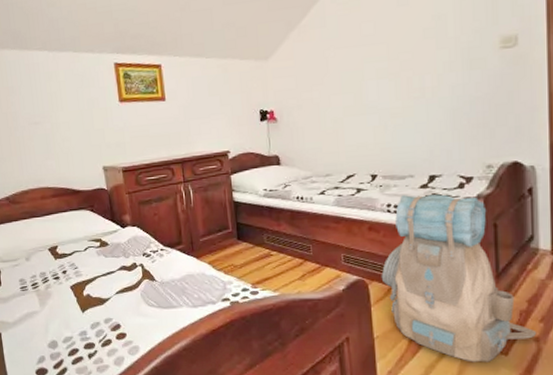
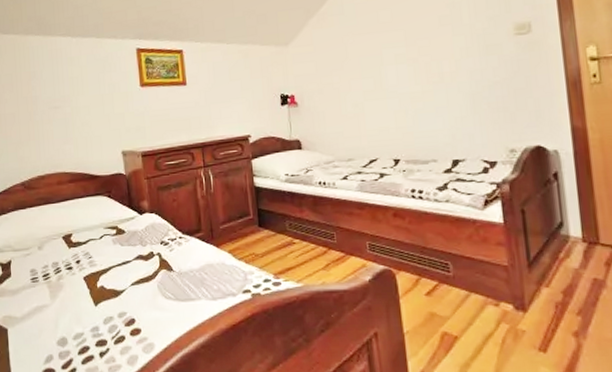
backpack: present [381,194,537,362] -> none [408,179,576,360]

